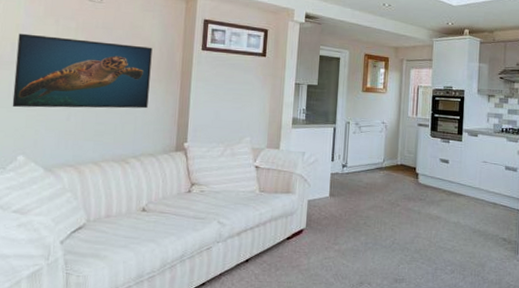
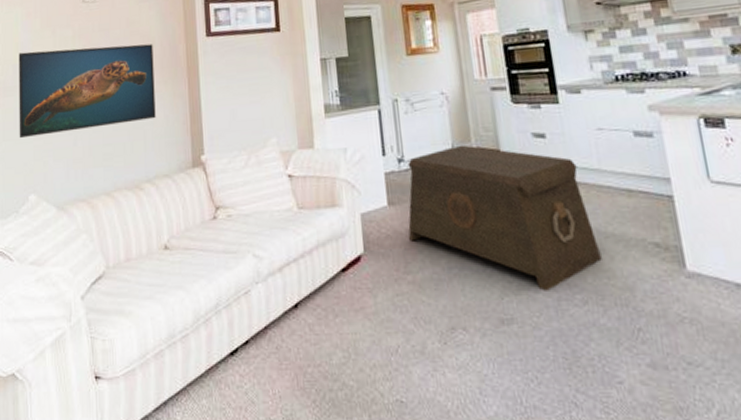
storage trunk: none [340,160,469,263] -> present [408,144,602,291]

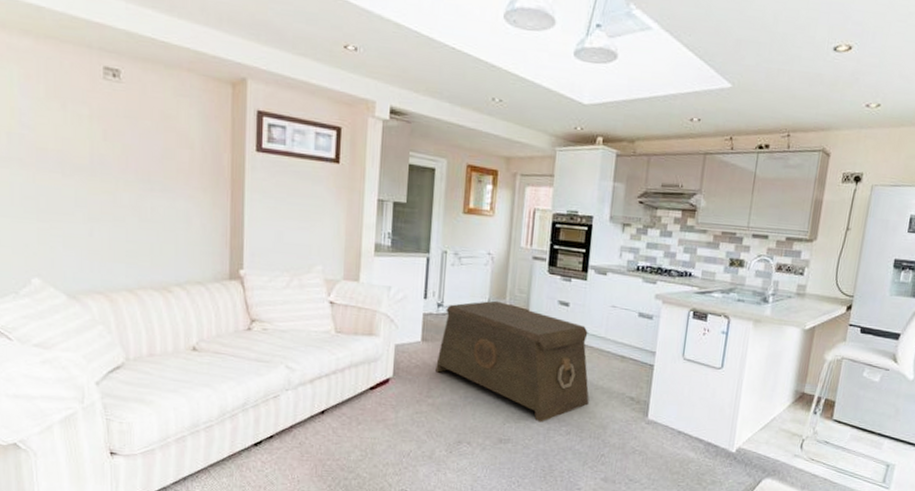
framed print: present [19,43,156,139] -> none [15,120,192,225]

